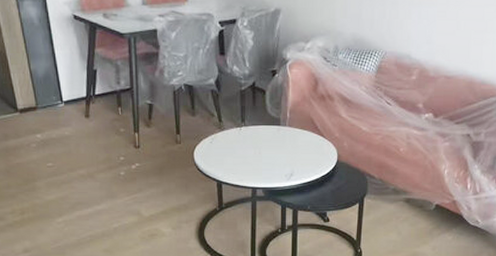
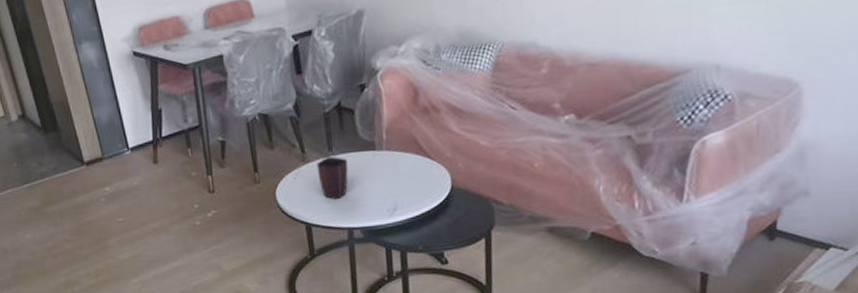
mug: none [231,128,256,162] -> present [316,157,348,199]

